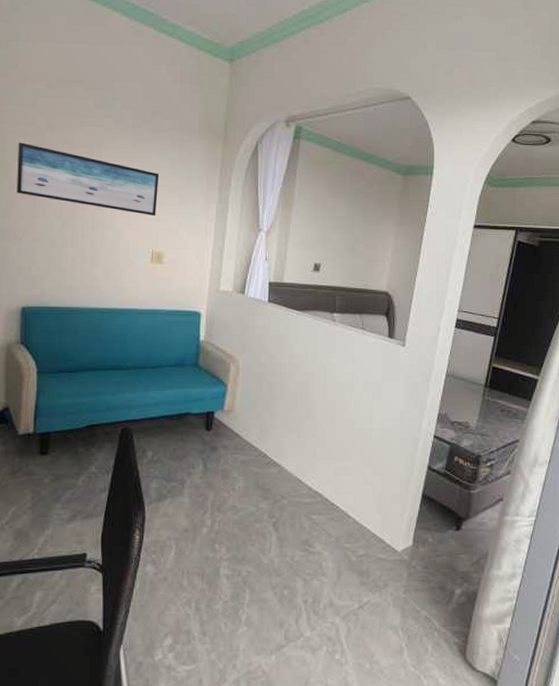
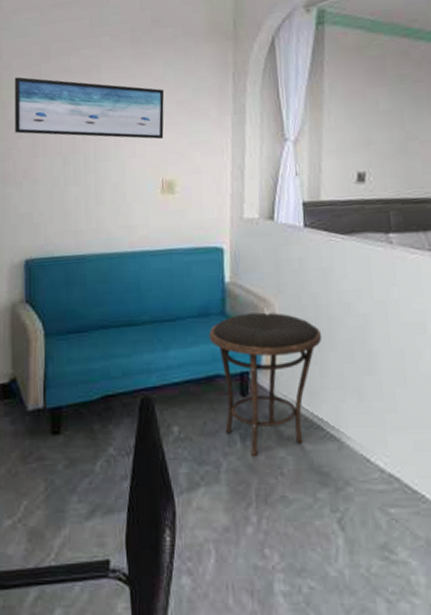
side table: none [183,366,274,476] -> present [209,312,322,456]

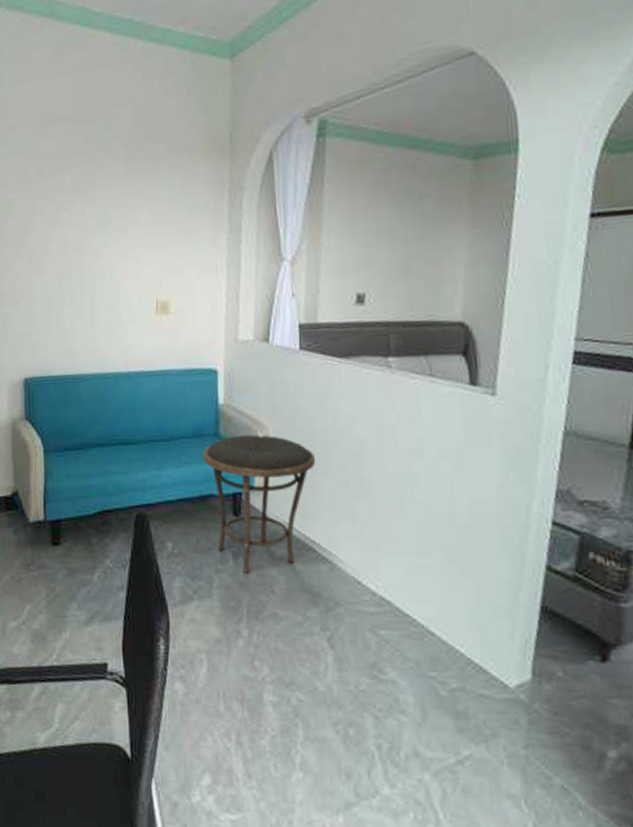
wall art: present [14,77,165,140] -> none [10,196,159,259]

